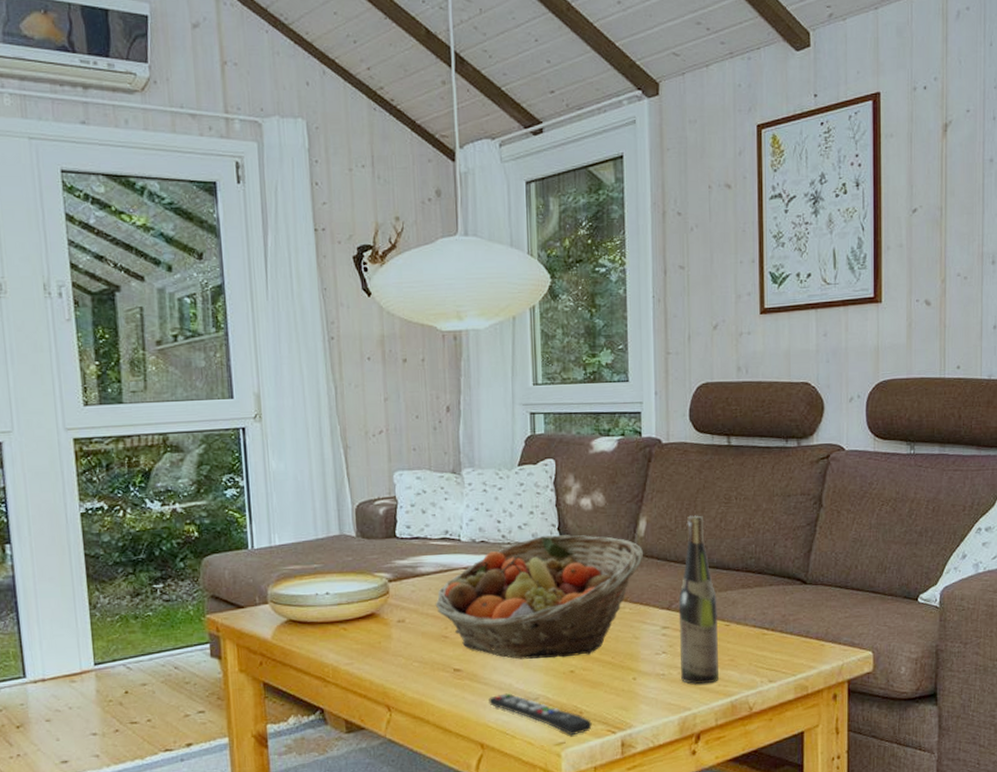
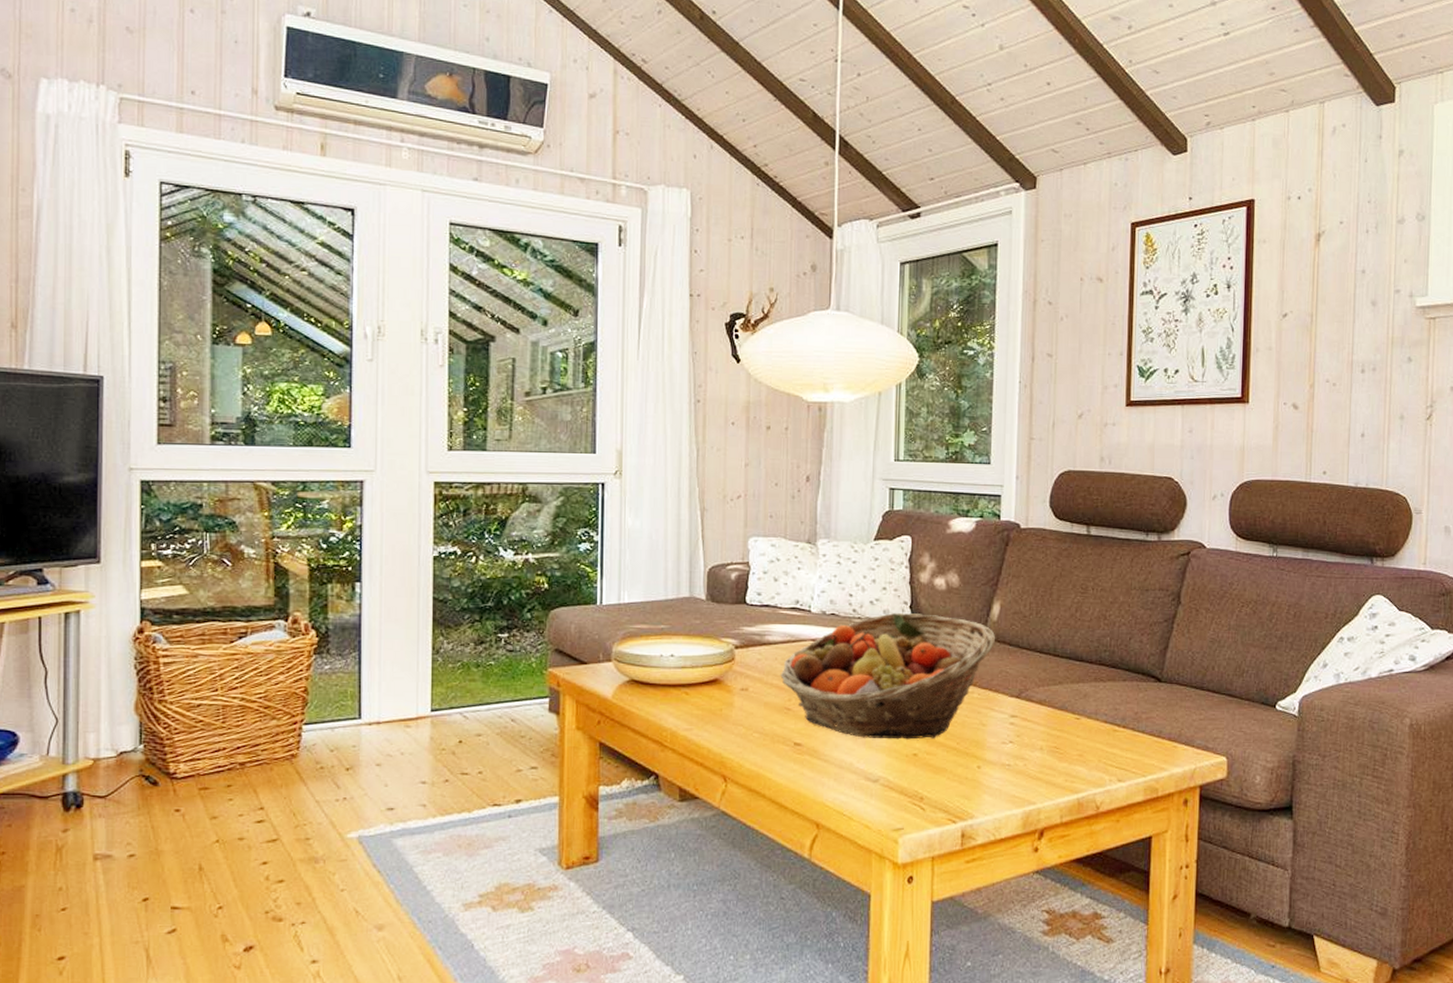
remote control: present [489,693,592,736] -> none [828,772,932,822]
wine bottle: present [678,515,719,685] -> none [1027,603,1069,778]

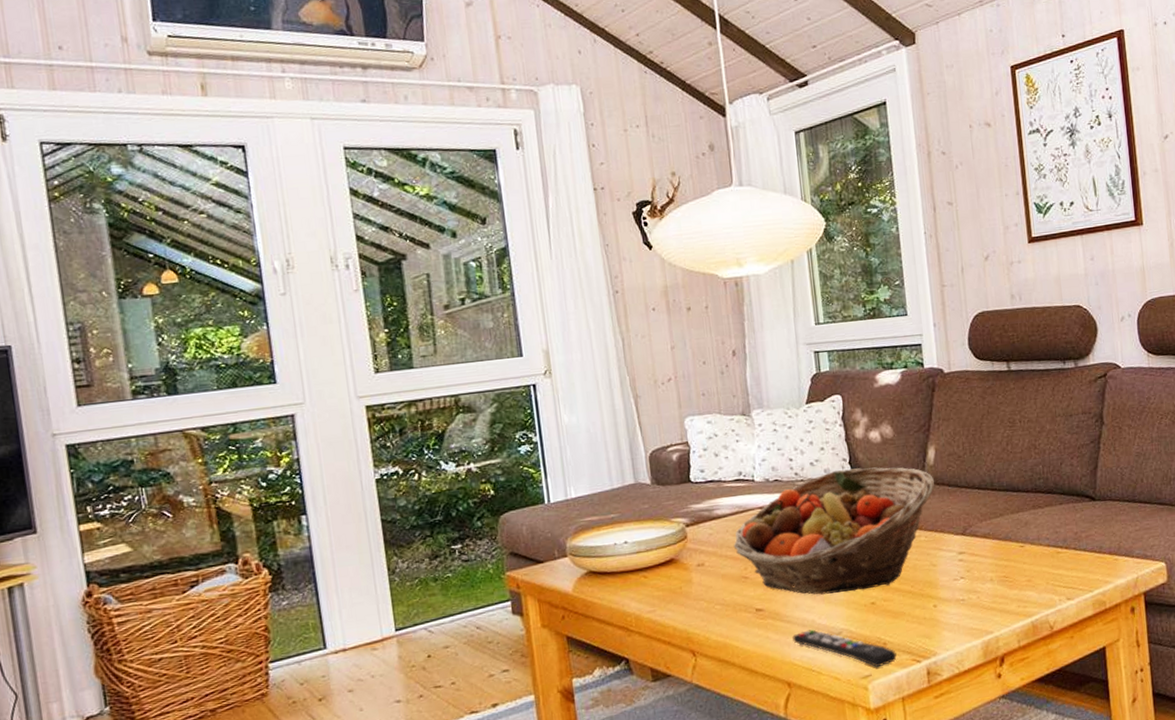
remote control: none [828,772,932,822] -> present [792,629,897,668]

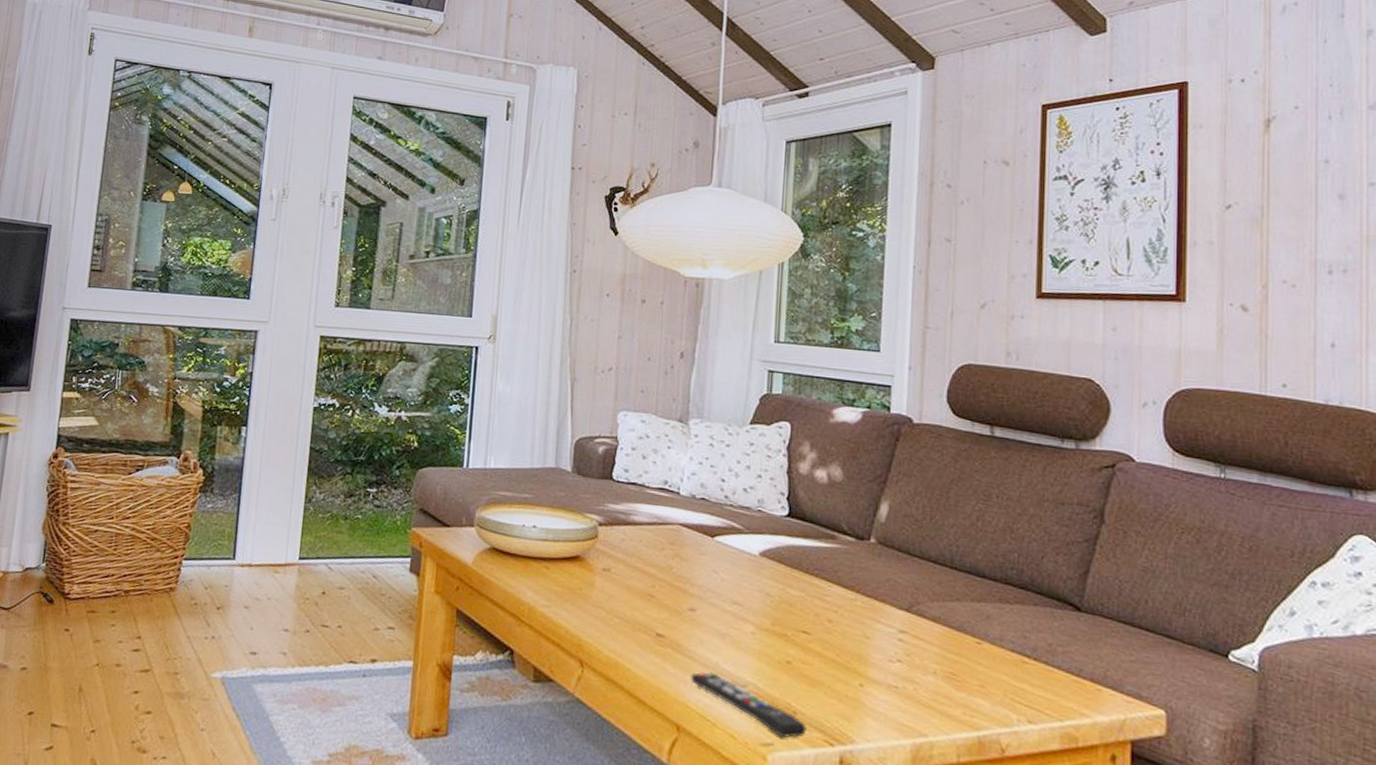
fruit basket: present [733,467,935,595] -> none [644,503,883,647]

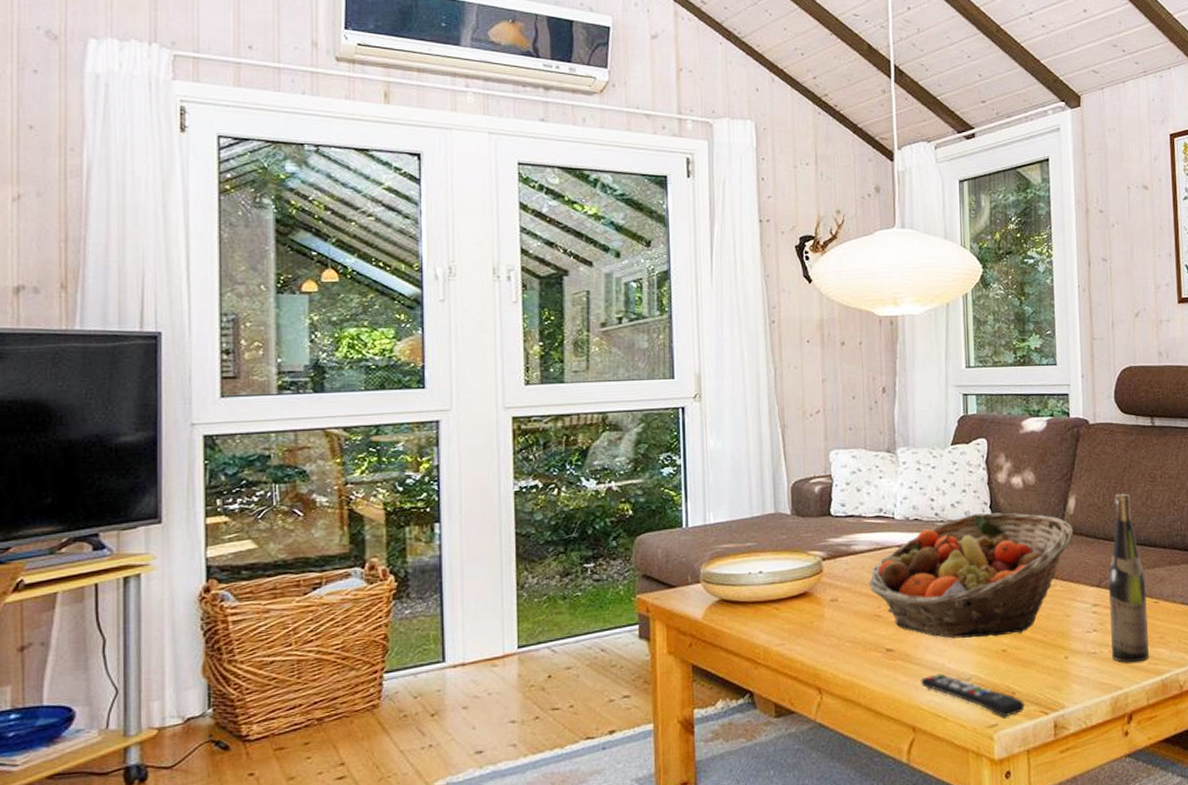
fruit basket: none [644,503,883,647] -> present [868,512,1074,639]
wine bottle: none [918,507,969,710] -> present [1108,493,1149,663]

